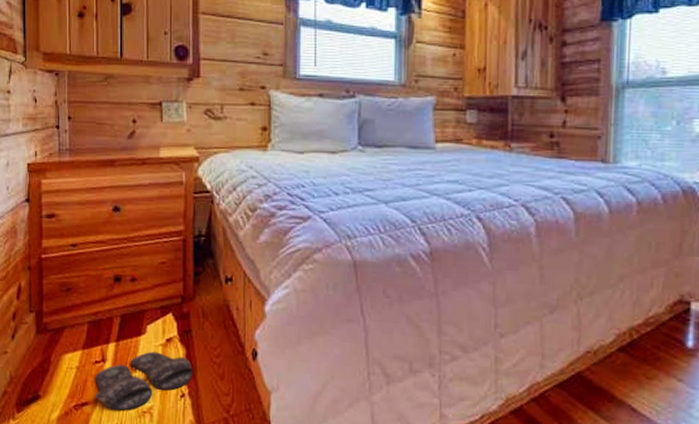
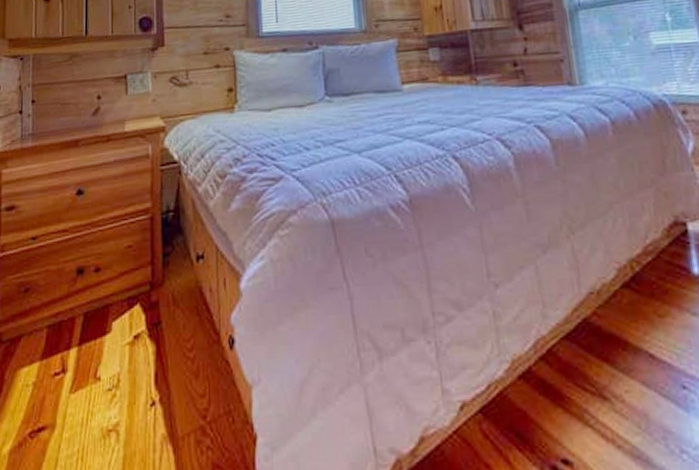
slippers: present [95,351,193,411] -> none [53,352,164,434]

